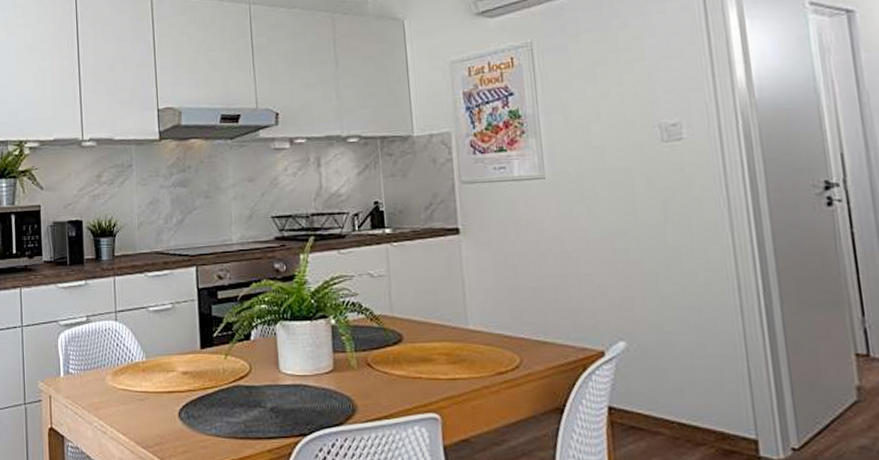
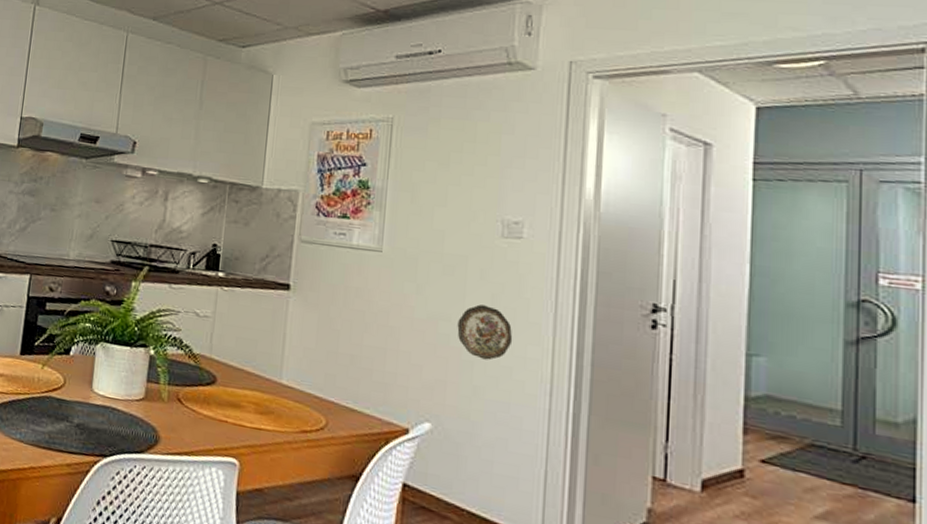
decorative plate: none [633,213,692,268] -> present [457,304,513,360]

